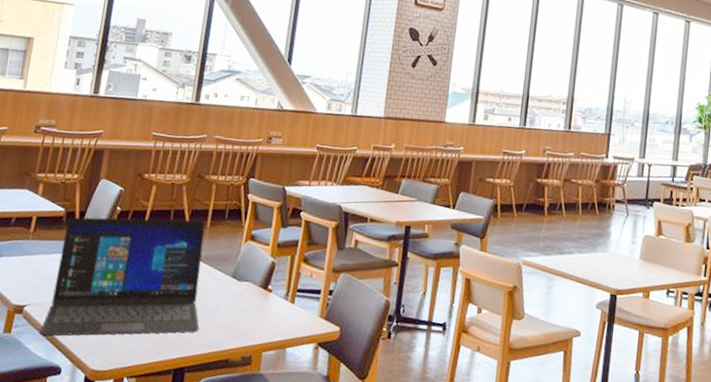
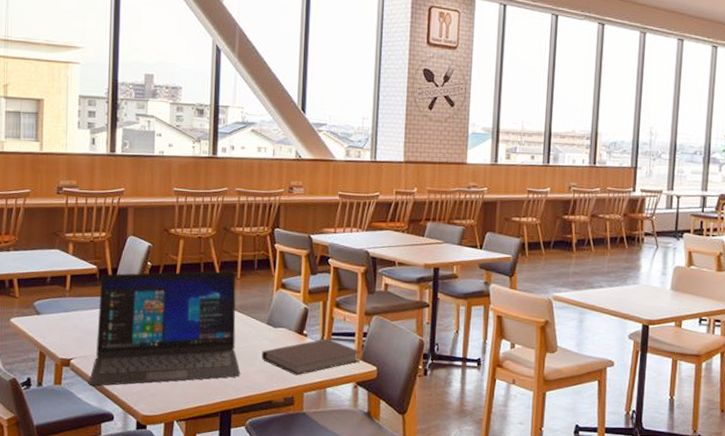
notebook: none [222,295,326,334] -> present [261,338,362,376]

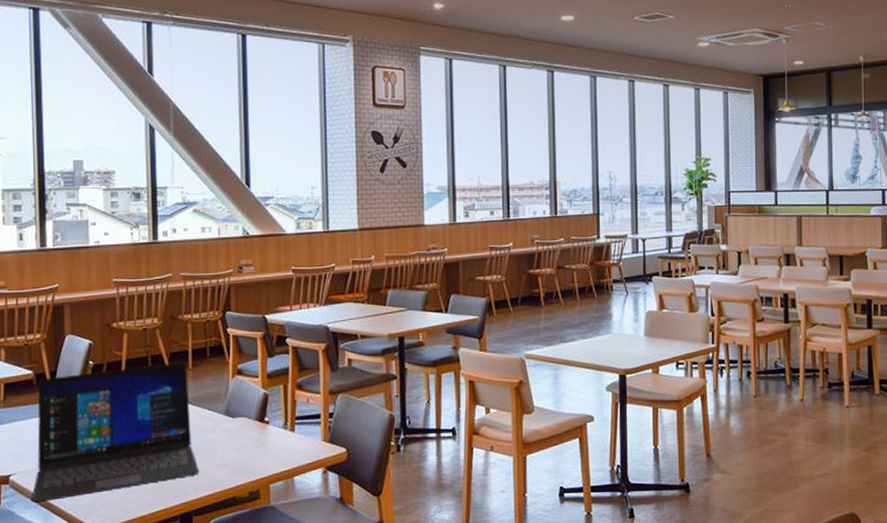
notebook: present [261,338,362,376] -> none [221,423,329,467]

